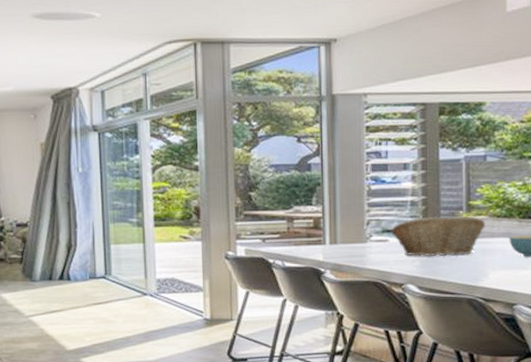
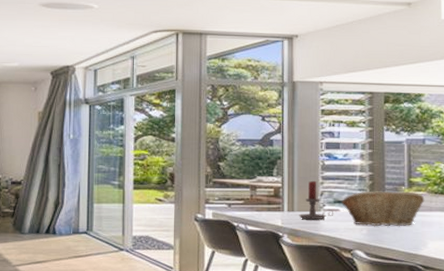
candle holder: none [342,208,383,252] -> present [299,180,334,219]

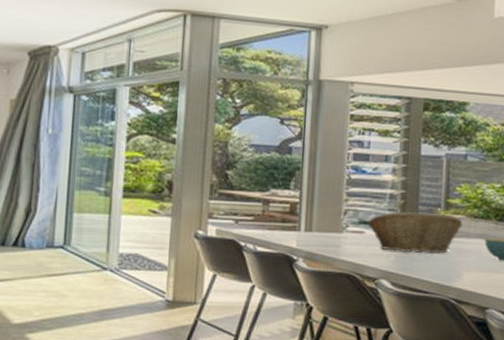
candle holder: present [299,180,334,219] -> none [317,196,358,242]

